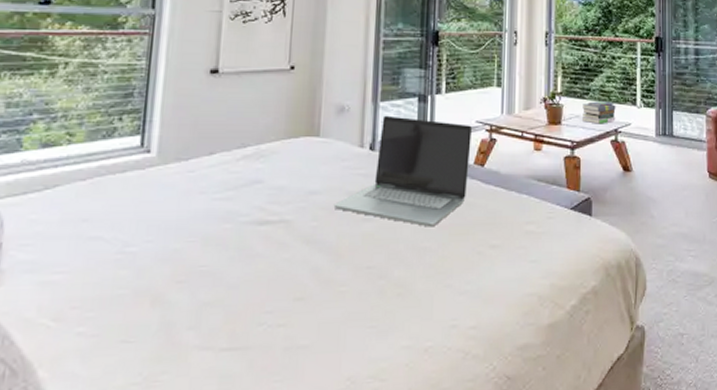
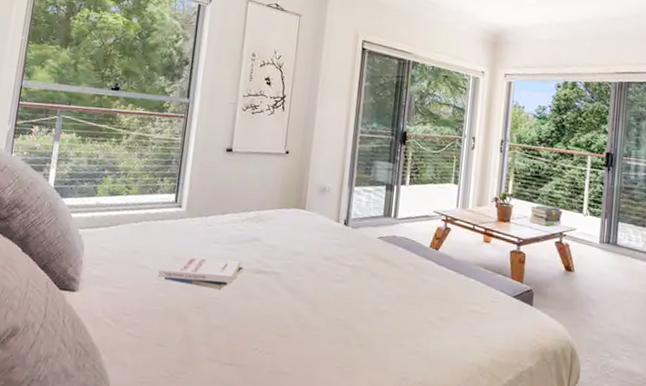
books: none [119,212,242,254] -> present [157,254,244,290]
laptop: present [333,115,473,227] -> none [313,198,431,295]

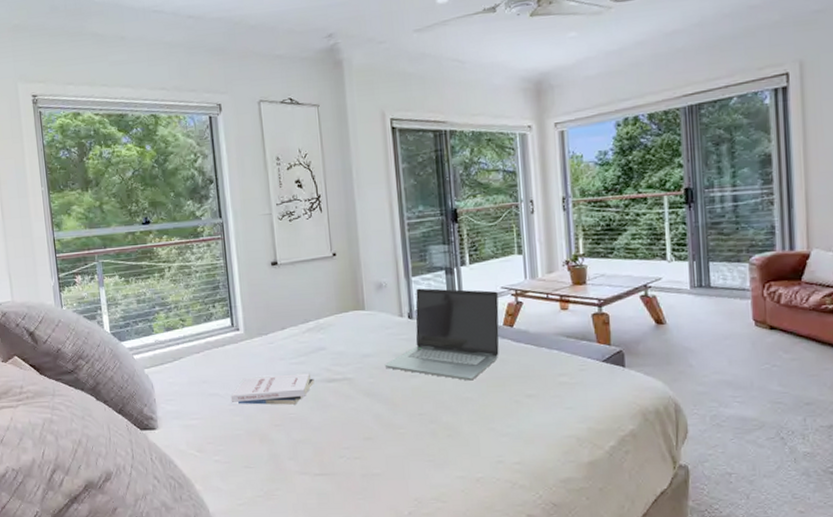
laptop: none [313,198,431,295] -> present [384,288,500,381]
books: present [530,205,563,227] -> none [607,258,645,281]

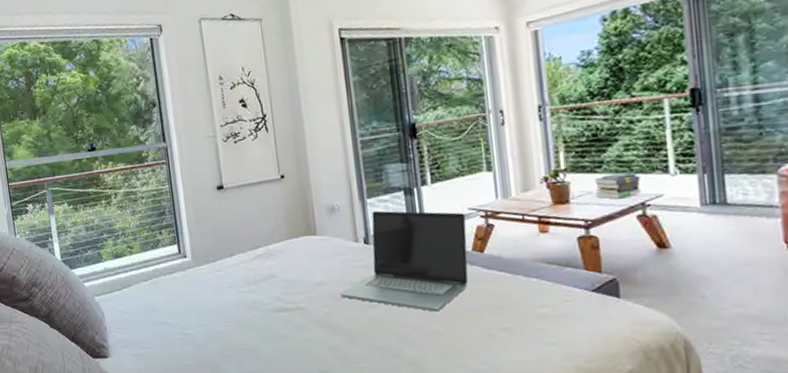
books: present [230,373,315,405] -> none [180,302,266,335]
books: none [607,258,645,281] -> present [595,172,642,199]

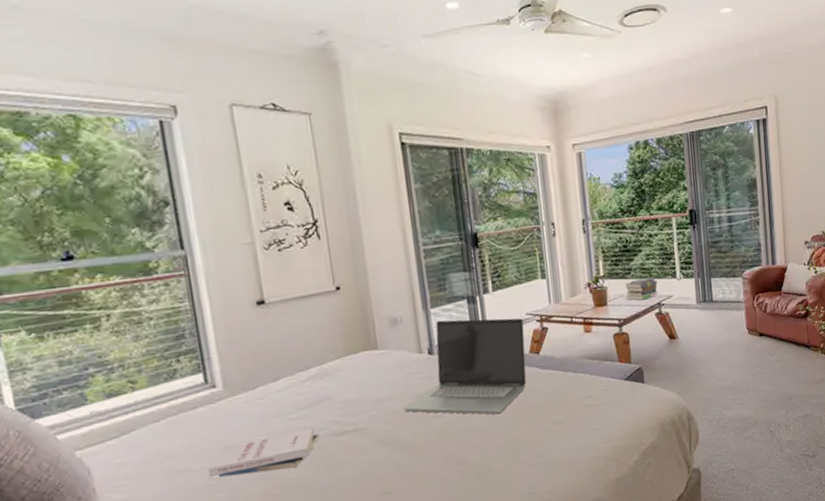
books: none [180,302,266,335] -> present [207,428,320,478]

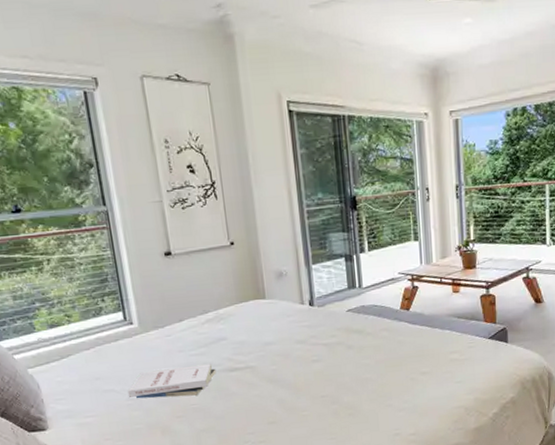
laptop: present [403,318,527,415] -> none [286,275,397,363]
books: present [625,277,658,301] -> none [495,243,527,265]

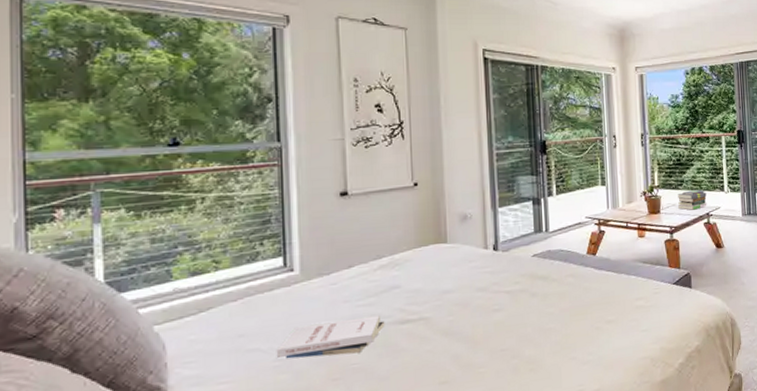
books: none [495,243,527,265] -> present [678,190,707,210]

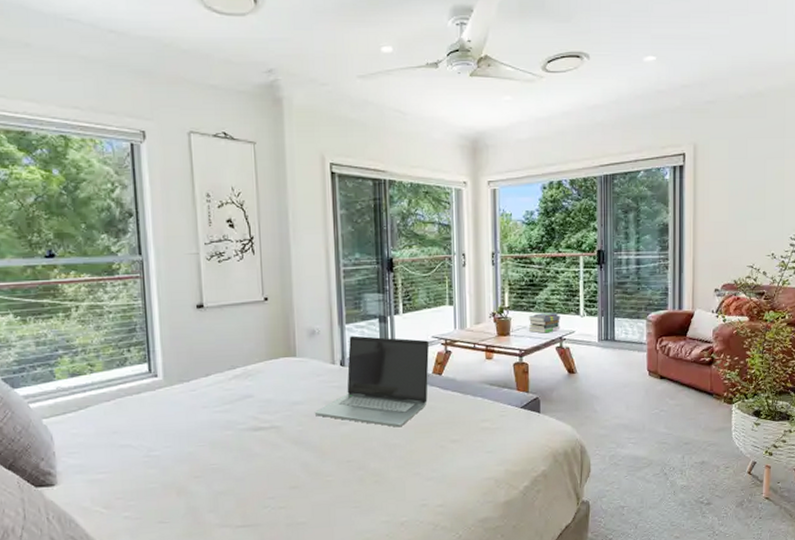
books: present [276,315,385,359] -> none [145,422,240,456]
laptop: none [466,219,583,311] -> present [314,335,430,428]

